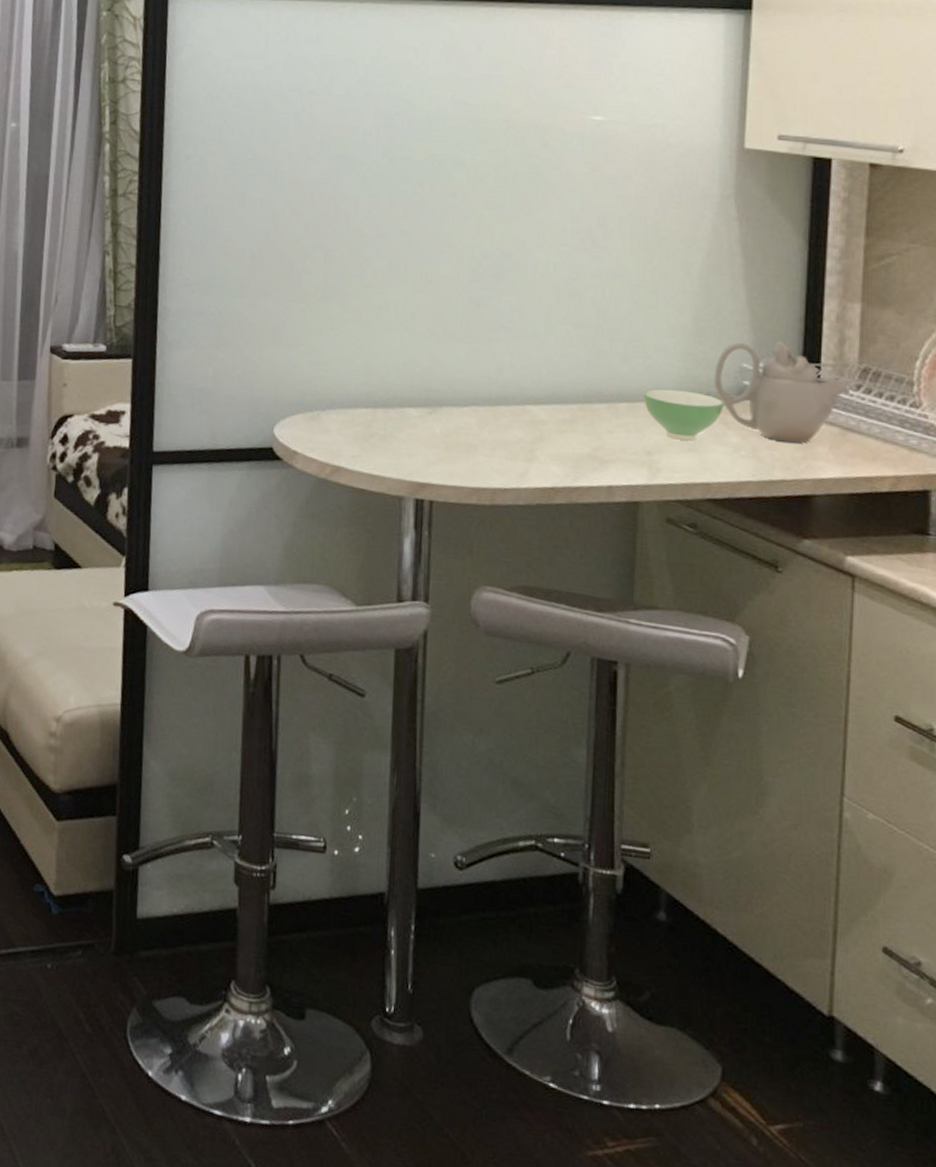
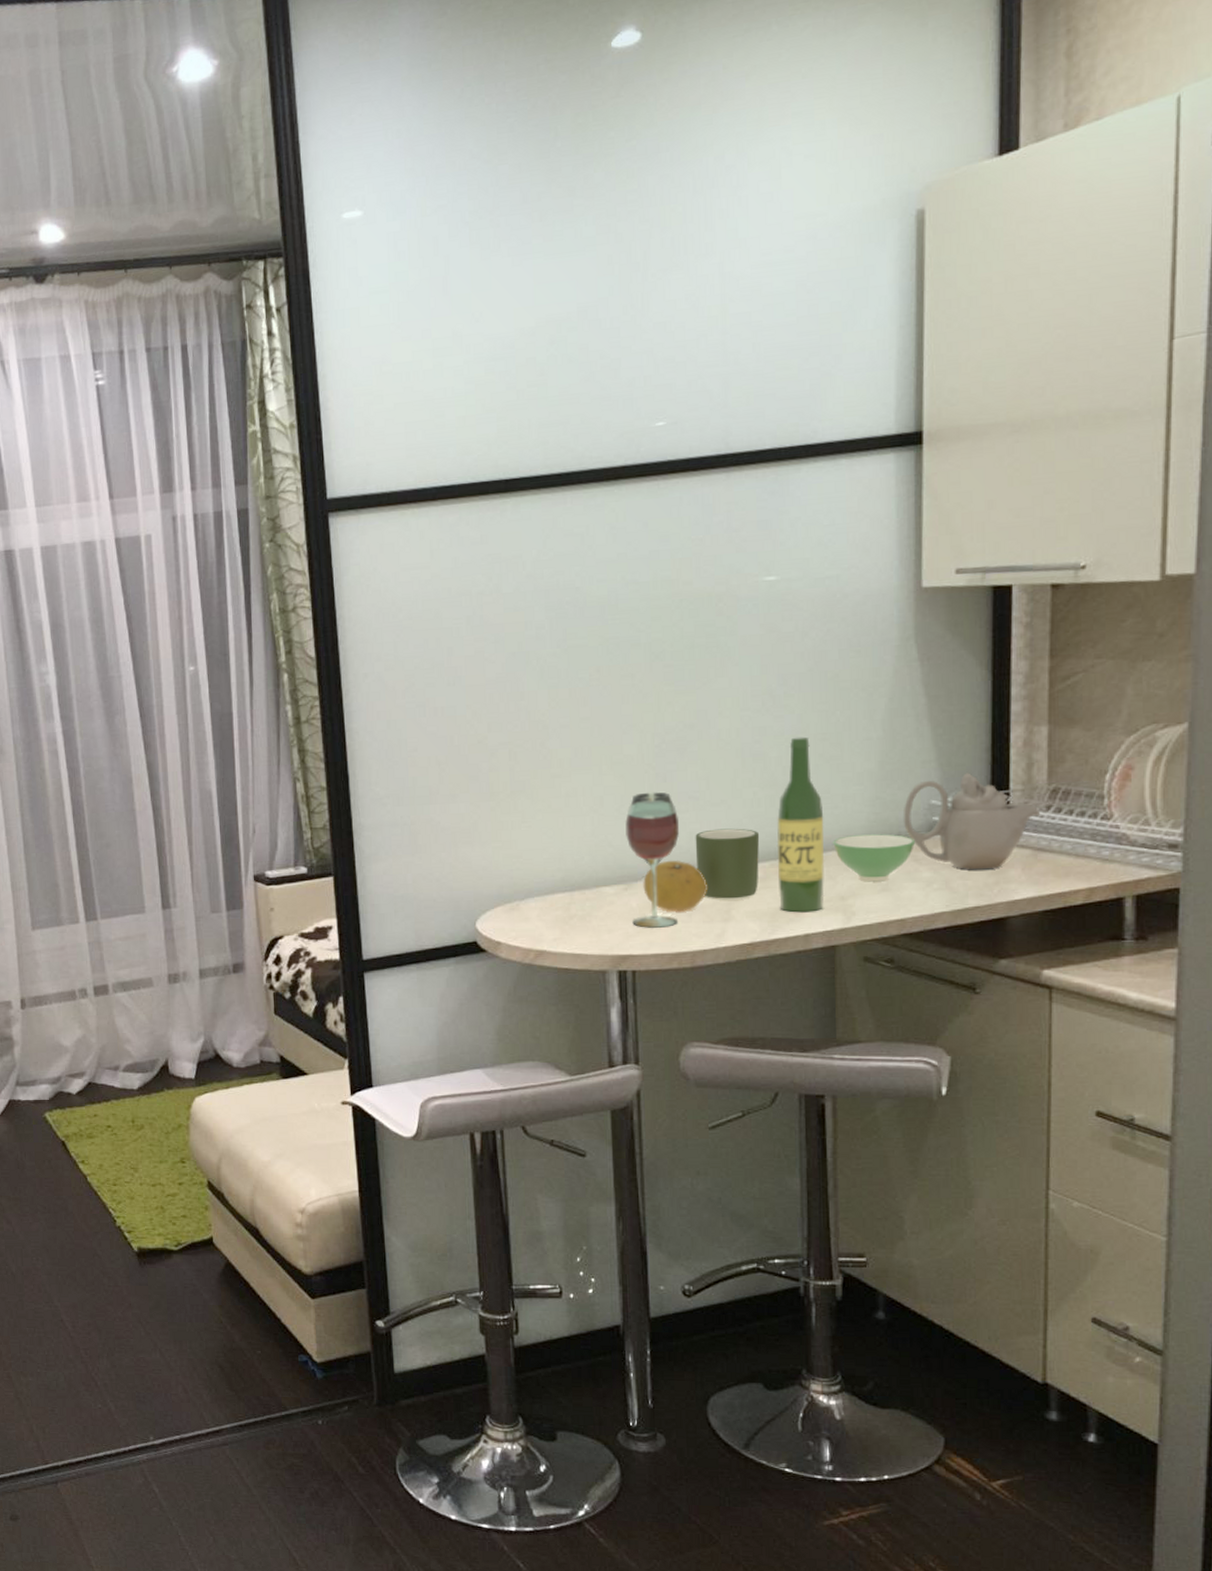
wineglass: none [434,315,490,460] -> present [625,792,680,929]
fruit: none [448,389,513,444] -> present [643,860,707,911]
mug: none [503,363,570,441] -> present [695,828,760,901]
wine bottle: none [584,280,635,463] -> present [776,736,825,913]

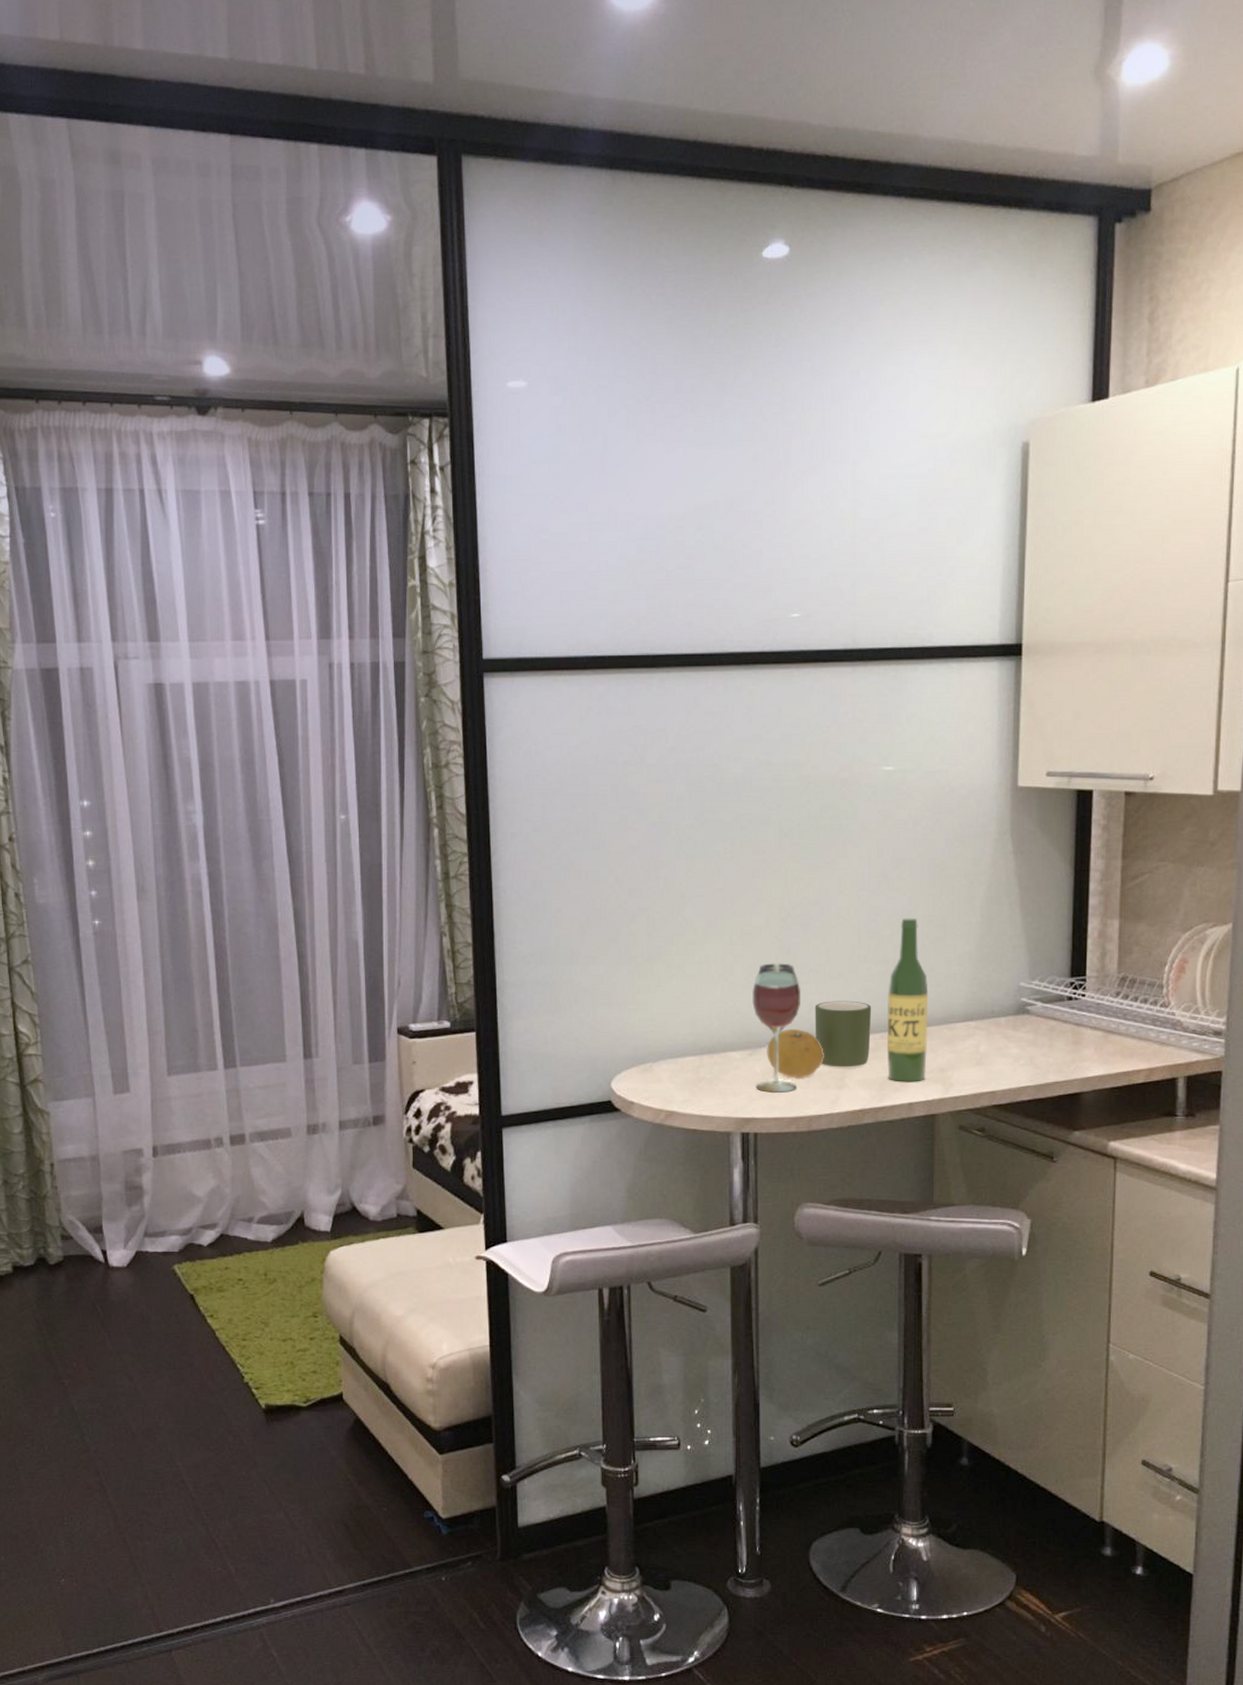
bowl: present [833,834,916,882] -> none [936,1012,1007,1056]
teapot: present [903,773,1040,870] -> none [996,959,1110,1048]

